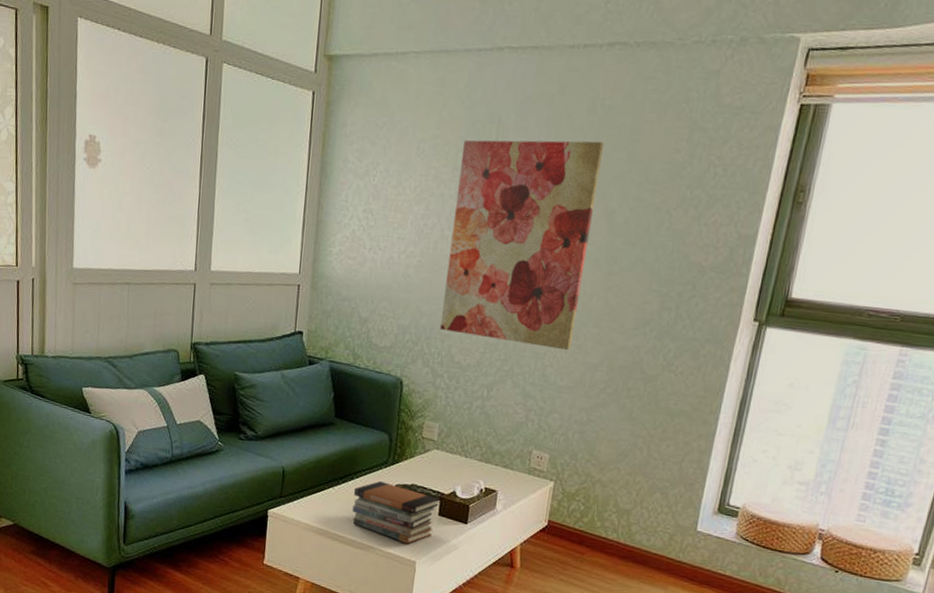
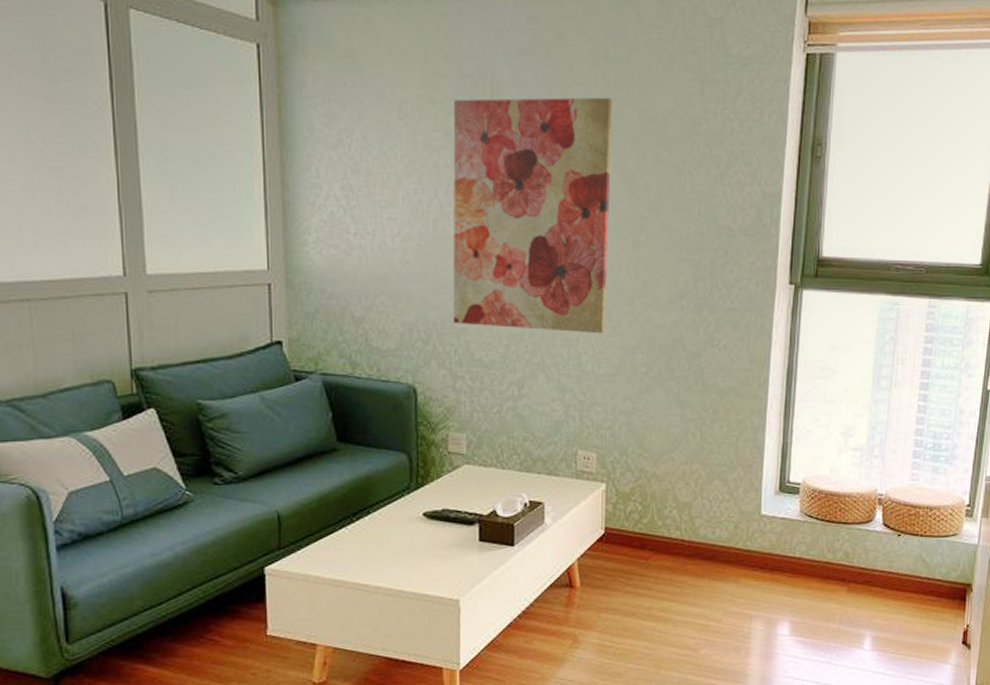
book stack: present [352,480,440,544] -> none [373,510,478,581]

